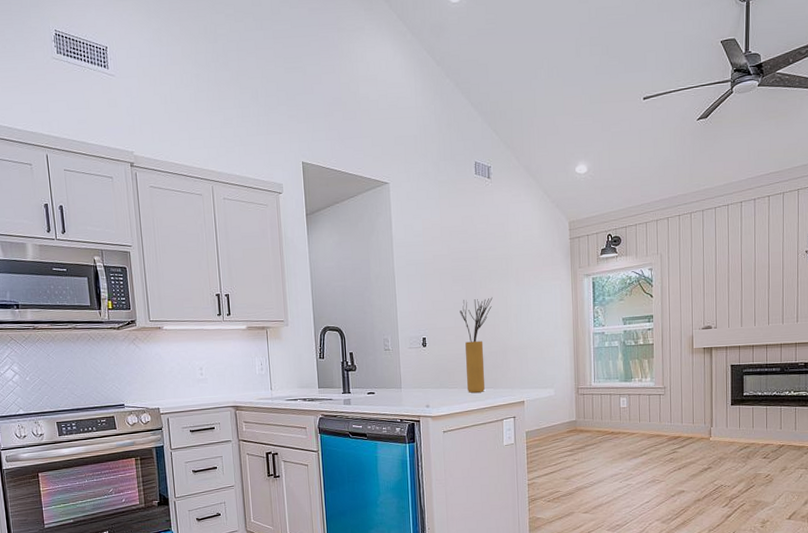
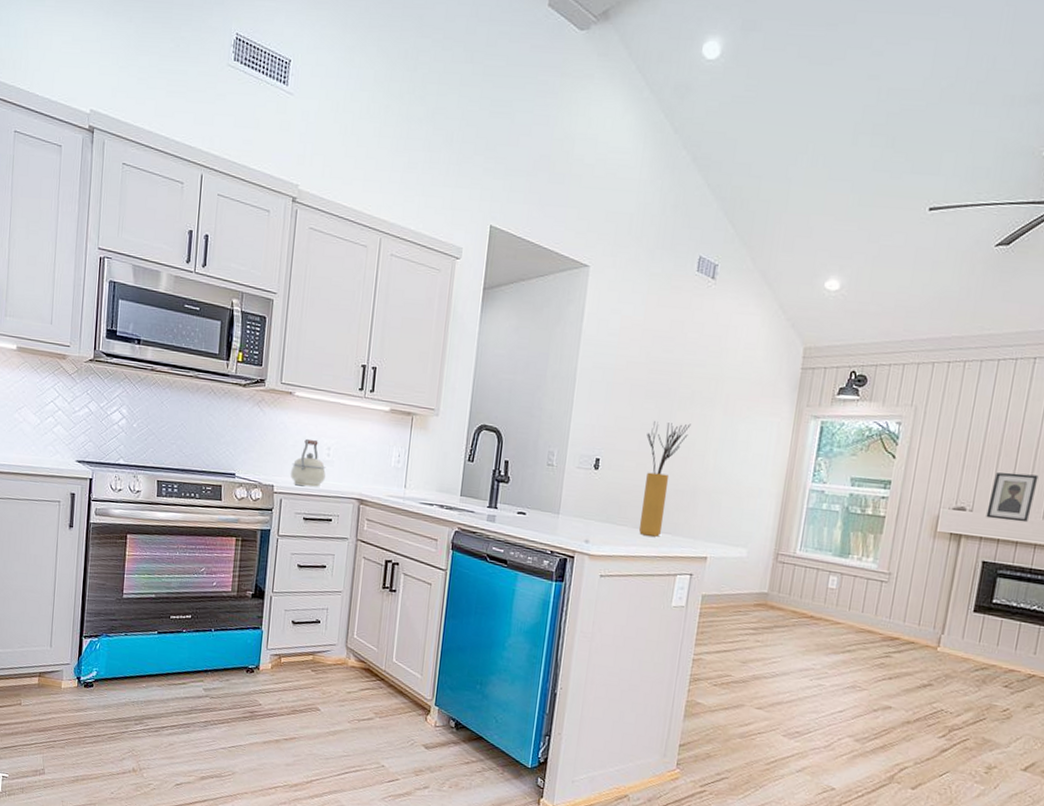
kettle: none [171,363,203,405] -> present [290,438,326,488]
picture frame: none [727,292,760,331] -> present [986,472,1039,523]

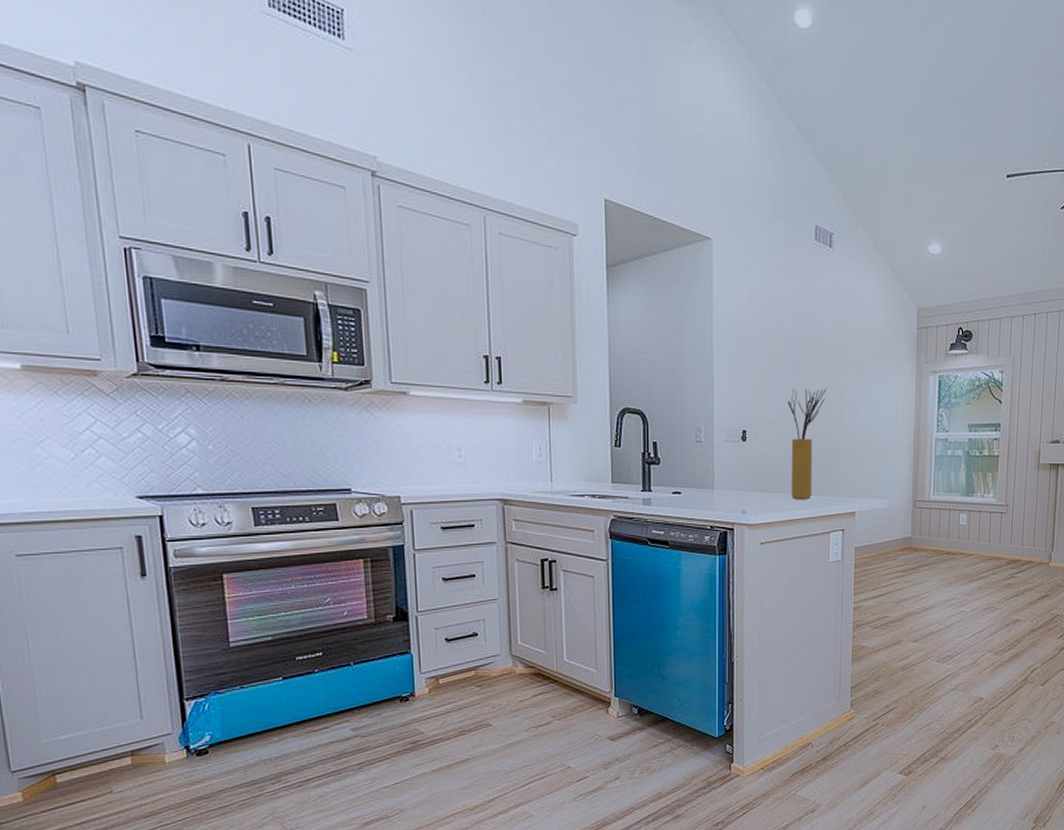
kettle: present [290,438,326,488] -> none [417,441,461,494]

